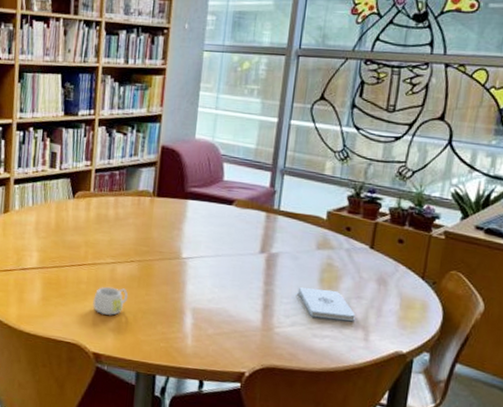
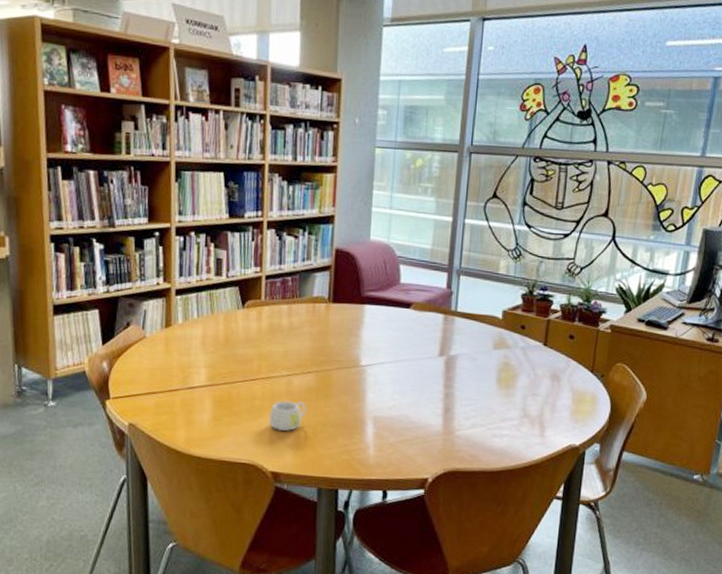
notepad: present [297,287,355,322] -> none [476,388,532,419]

